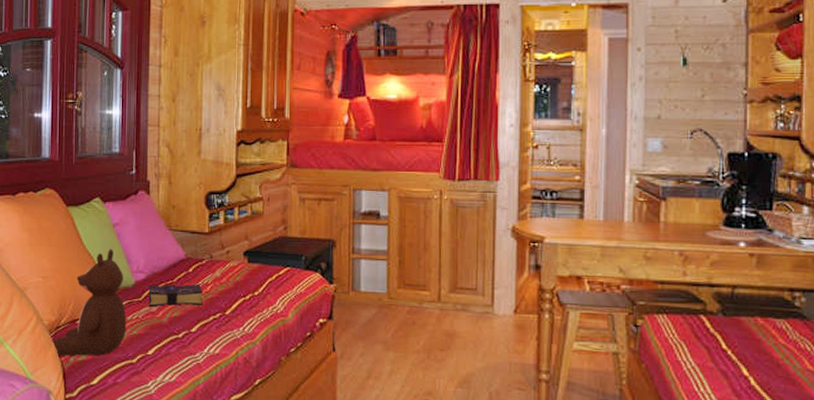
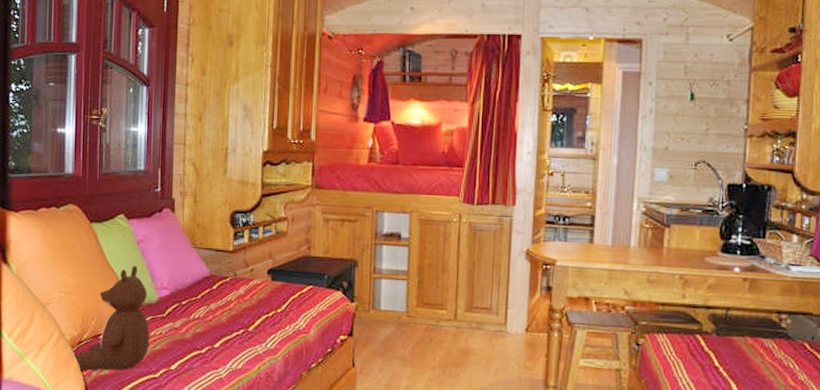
book: present [148,284,204,307] -> none [172,301,227,323]

